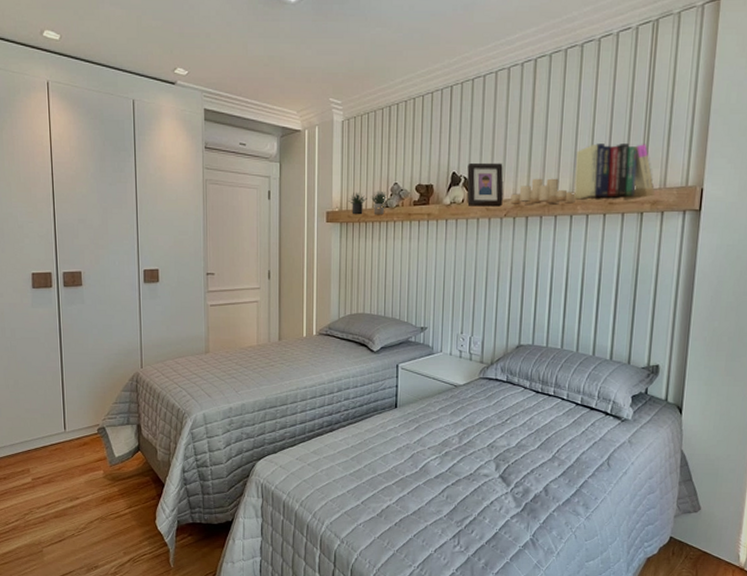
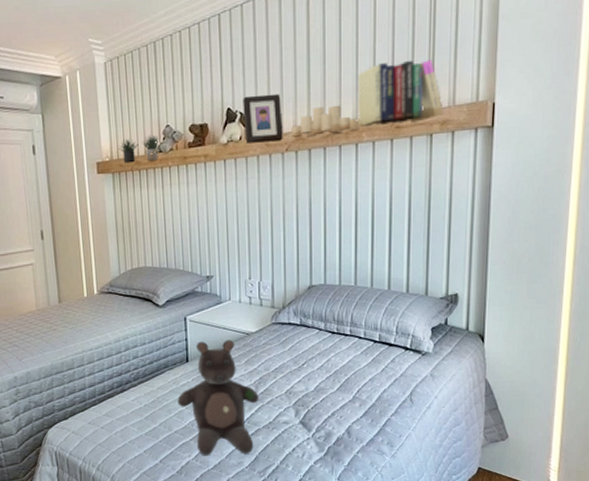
stuffed animal: none [383,389,462,503] -> present [177,339,259,456]

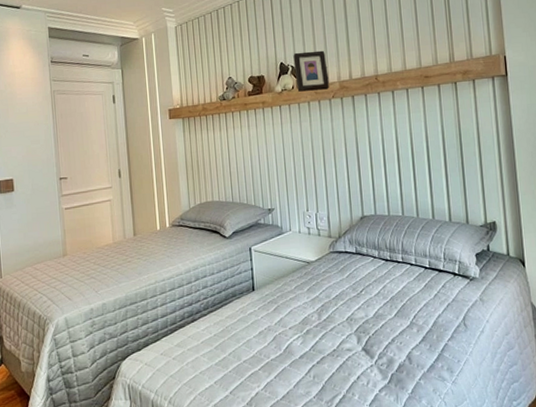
succulent plant: present [118,135,160,164] -> none [187,85,223,110]
stuffed animal: present [177,339,259,456] -> none [245,268,322,386]
candle: present [291,105,360,138] -> none [336,59,394,86]
books: present [358,59,443,127] -> none [389,22,464,77]

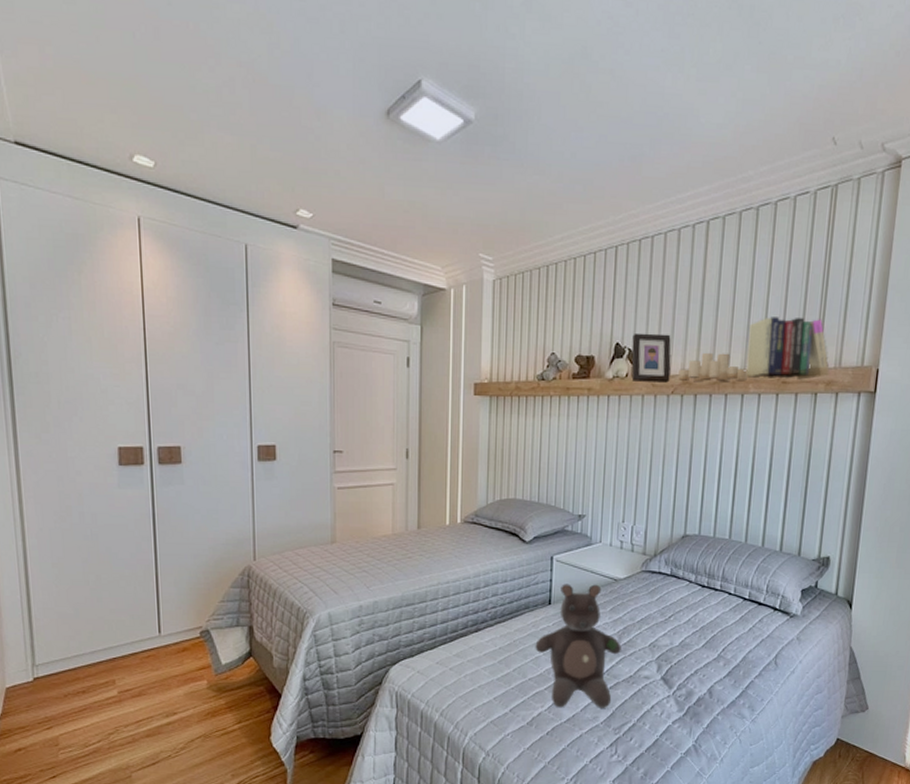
stuffed animal: none [245,268,322,386] -> present [535,583,621,708]
candle: none [336,59,394,86] -> present [678,352,748,383]
books: none [389,22,464,77] -> present [746,317,829,380]

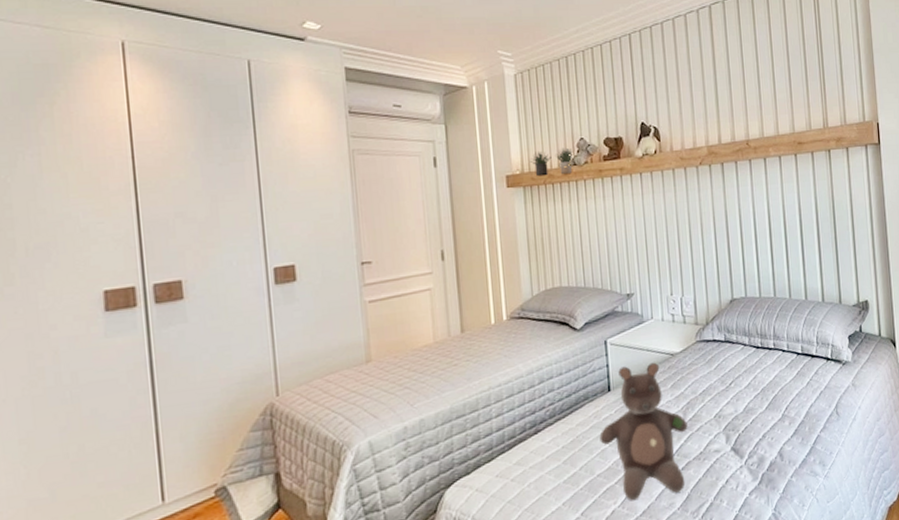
succulent plant: none [499,361,542,389] -> present [530,147,574,177]
picture frame: present [631,332,671,383] -> none [656,110,696,157]
candle: present [678,352,748,383] -> none [703,122,767,152]
books: present [746,317,829,380] -> none [761,84,837,142]

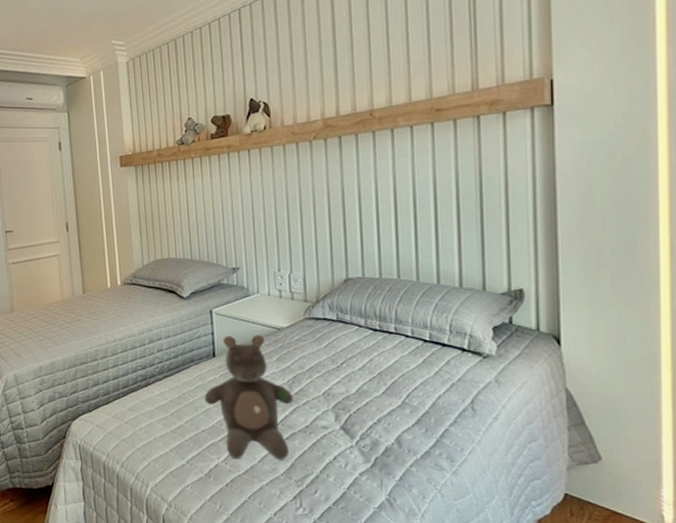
succulent plant: present [530,147,574,177] -> none [141,128,182,157]

